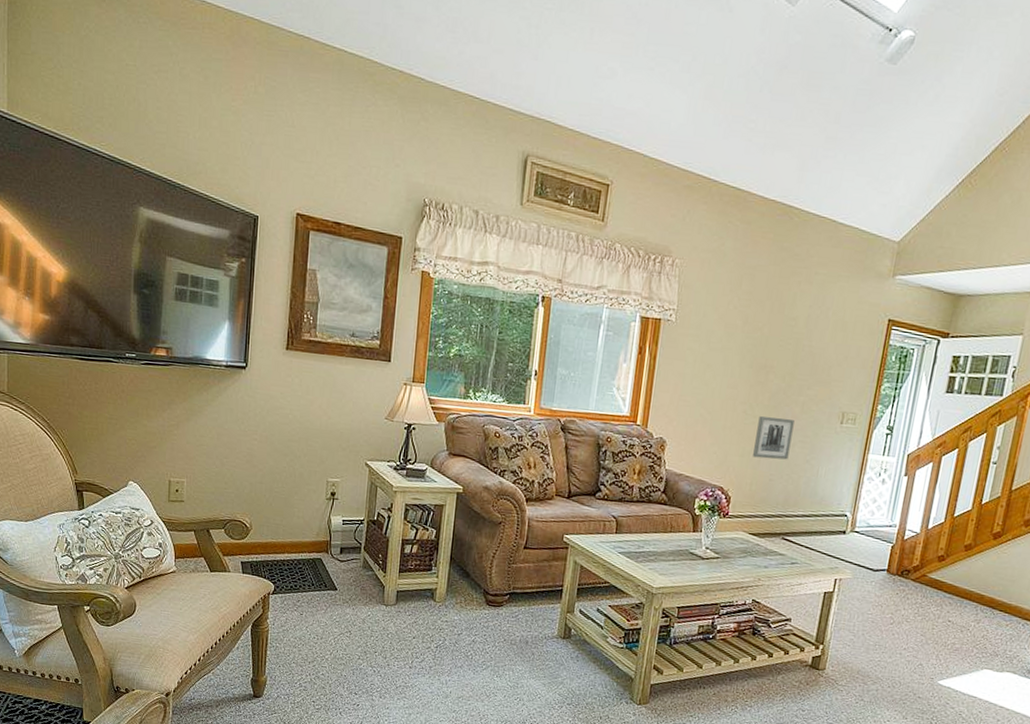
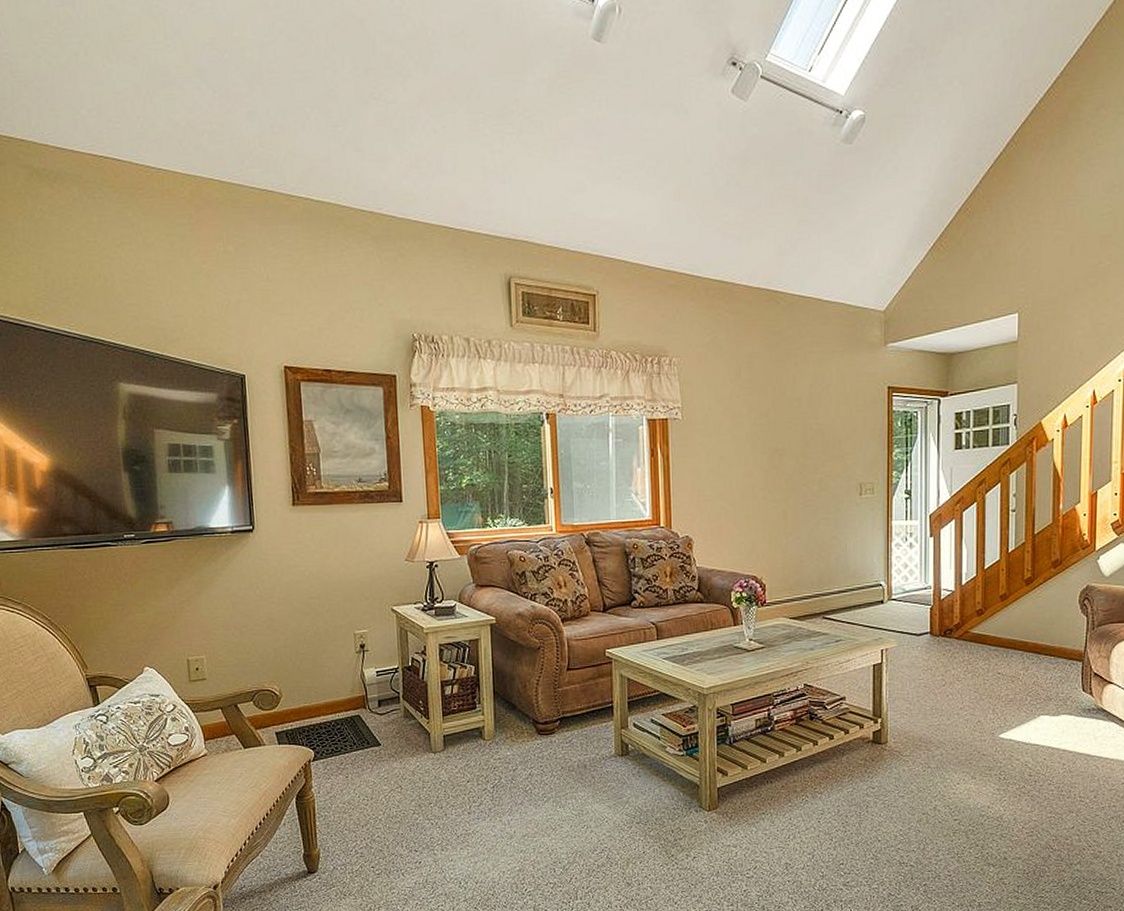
wall art: present [753,416,795,460] -> none [780,497,815,542]

